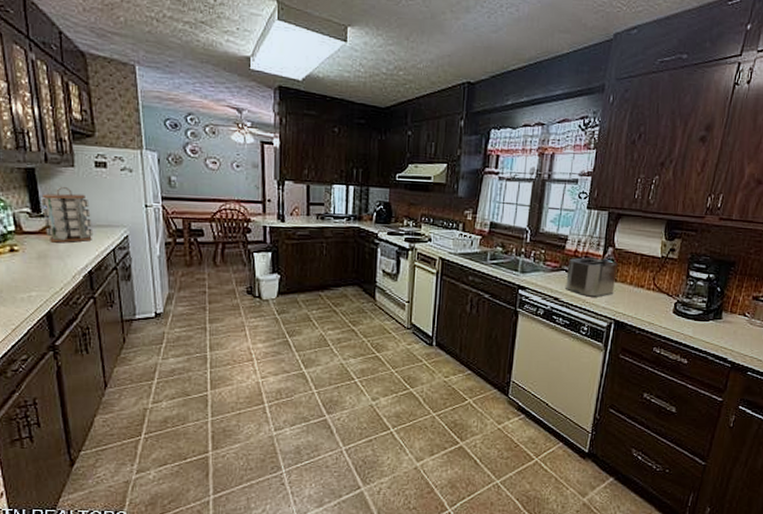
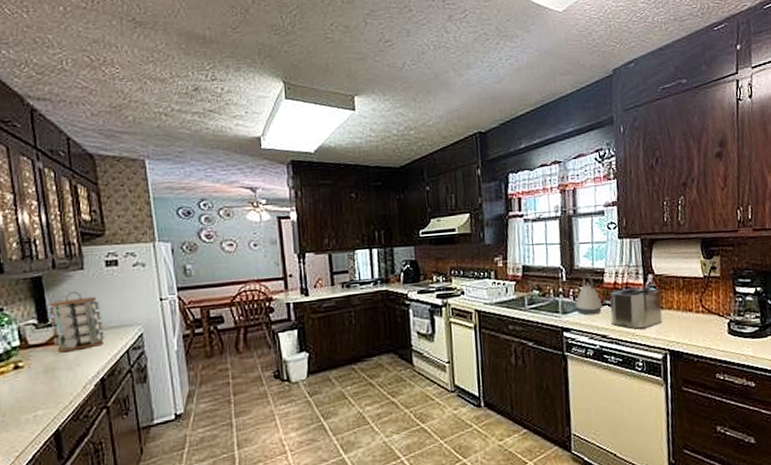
kettle: none [534,237,560,278] -> present [575,272,603,315]

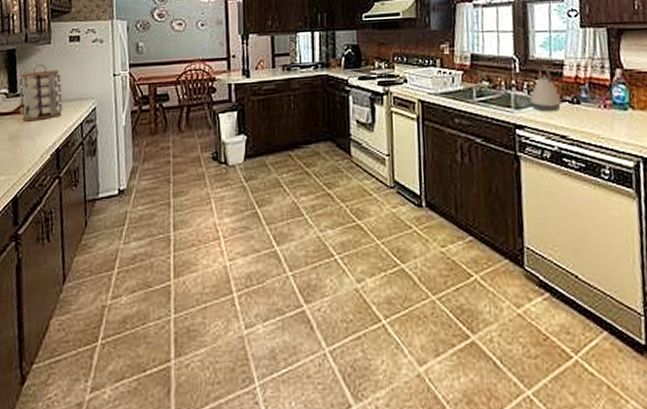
toaster: present [610,287,663,330] -> none [570,83,634,132]

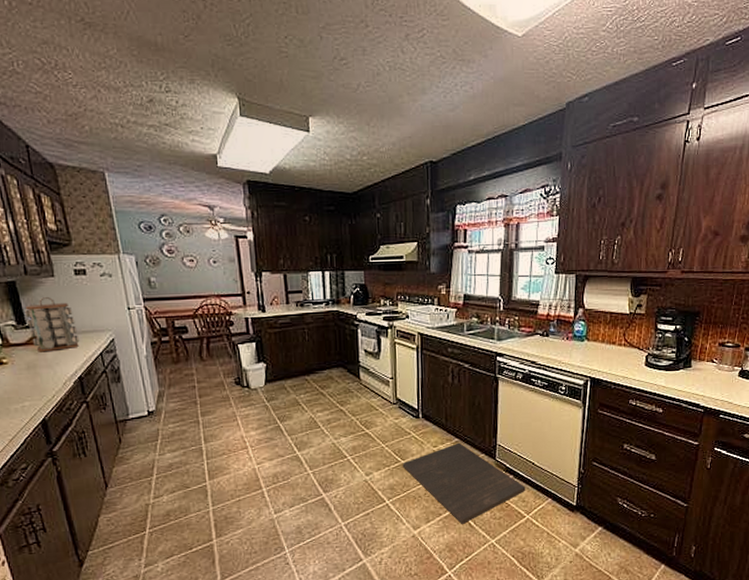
door mat: none [402,242,570,362] -> present [402,442,526,524]
kettle: present [530,64,562,112] -> none [510,304,535,343]

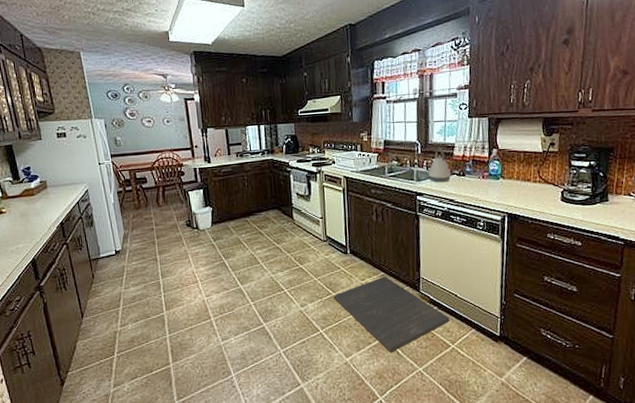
spice rack: present [25,297,80,352] -> none [19,157,61,203]
kettle: none [510,304,535,343] -> present [428,147,452,183]

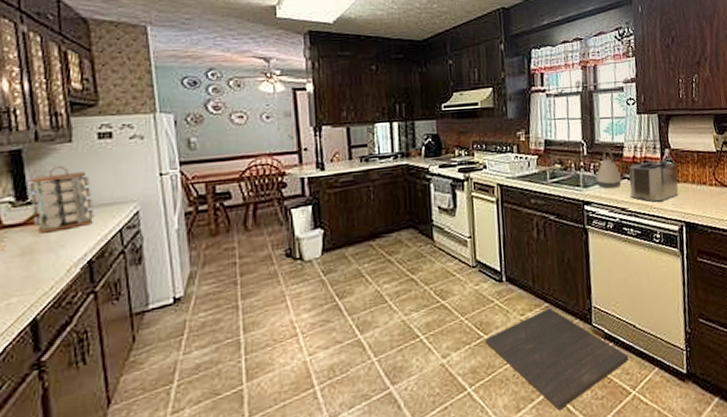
spice rack: none [19,157,61,203] -> present [29,166,95,234]
toaster: none [458,160,504,196] -> present [629,161,679,203]

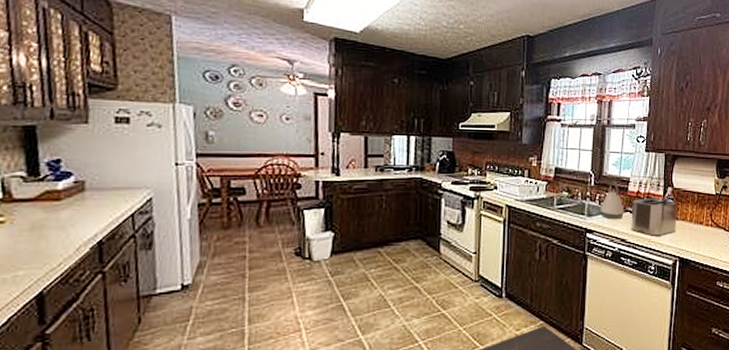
spice rack: present [29,166,95,234] -> none [41,146,108,210]

